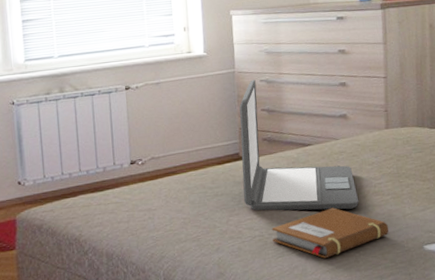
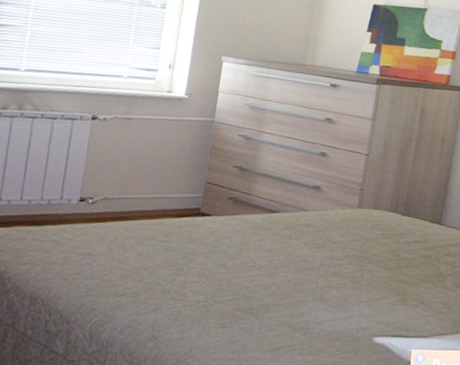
laptop: present [239,79,359,211] -> none [194,133,317,287]
notebook: present [271,207,389,258] -> none [217,283,342,336]

